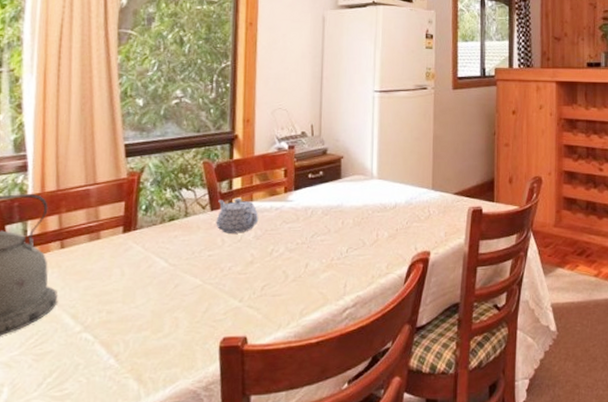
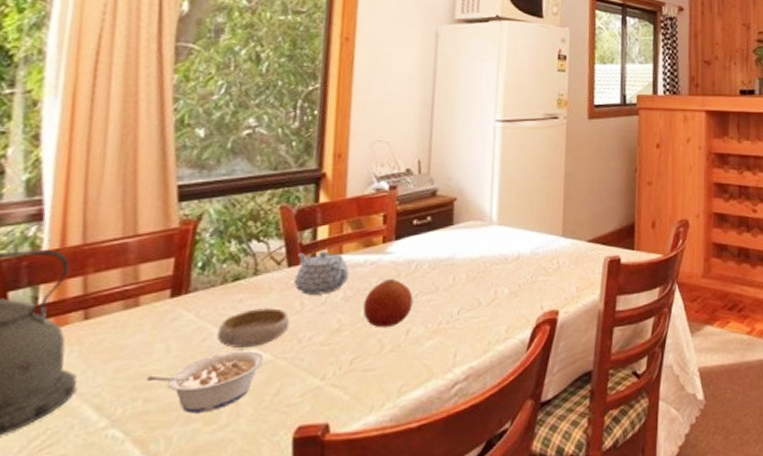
legume: none [108,276,196,324] -> present [146,350,265,414]
bowl: none [159,243,214,275] -> present [217,308,290,349]
fruit: none [270,223,310,262] -> present [362,279,413,328]

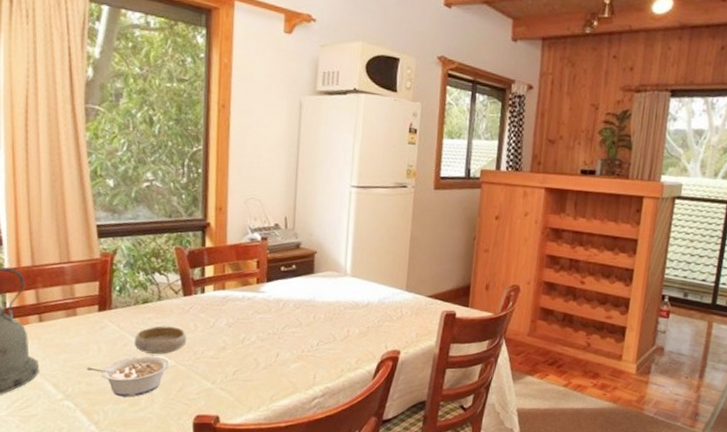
teapot: present [294,250,350,295] -> none [188,285,231,320]
fruit: present [362,279,413,328] -> none [242,313,282,351]

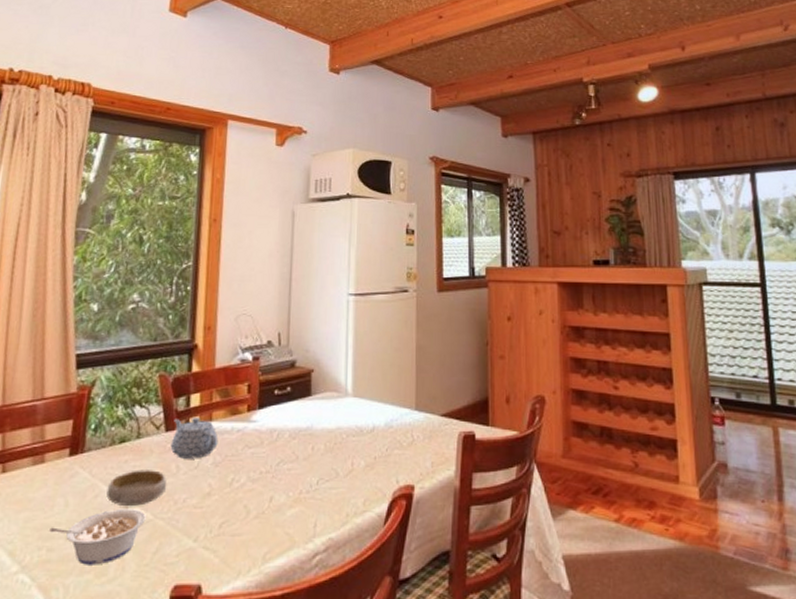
teapot: none [188,285,231,320] -> present [170,416,219,459]

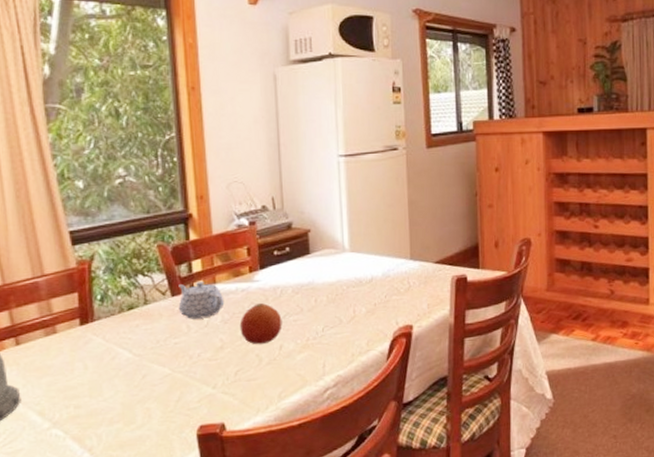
legume: present [49,508,146,565] -> none [73,366,165,417]
bowl: present [106,470,167,507] -> none [123,331,181,365]
fruit: none [230,447,276,495] -> present [239,303,282,345]

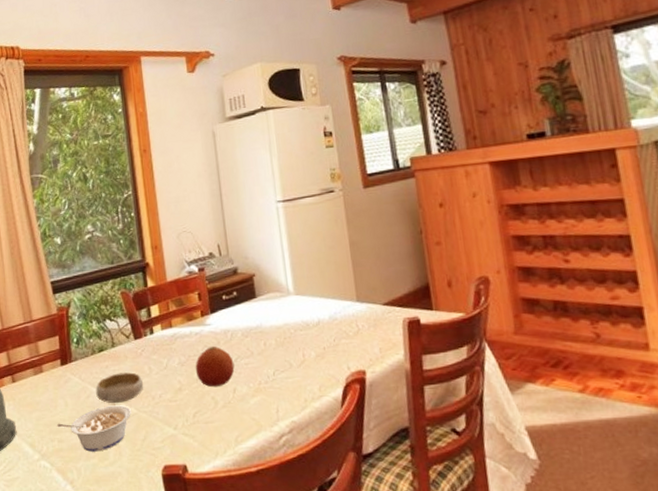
legume: none [73,366,165,417] -> present [57,405,131,452]
bowl: none [123,331,181,365] -> present [95,372,144,404]
teapot: present [178,281,225,319] -> none [140,325,181,361]

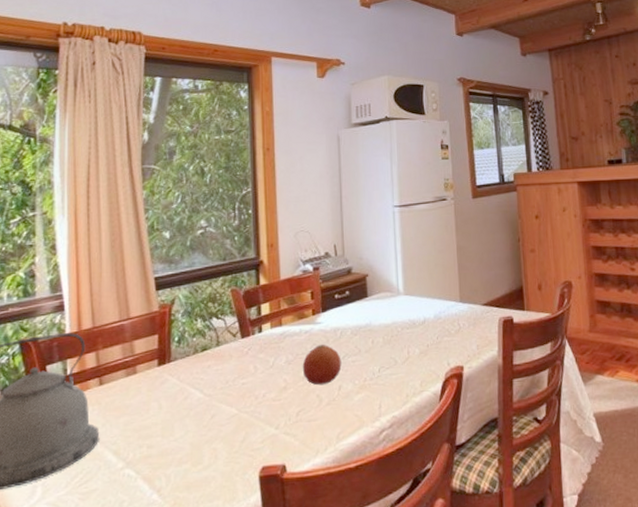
legume: present [57,405,131,452] -> none [148,406,232,457]
bowl: present [95,372,144,404] -> none [195,372,248,405]

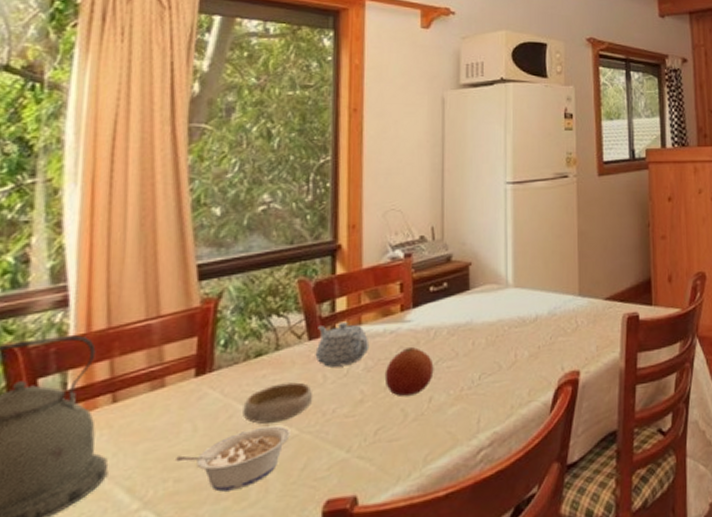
legume: none [148,406,232,457] -> present [176,425,290,492]
bowl: none [195,372,248,405] -> present [242,382,313,425]
teapot: none [247,323,289,360] -> present [315,321,370,367]

